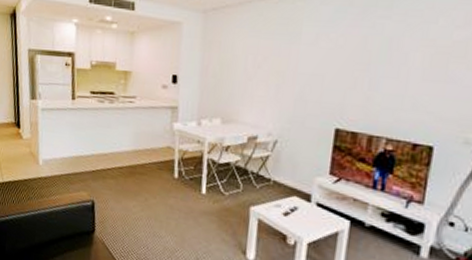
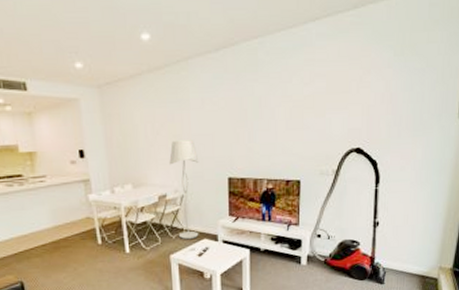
floor lamp: none [264,77,302,194] -> present [169,140,199,240]

